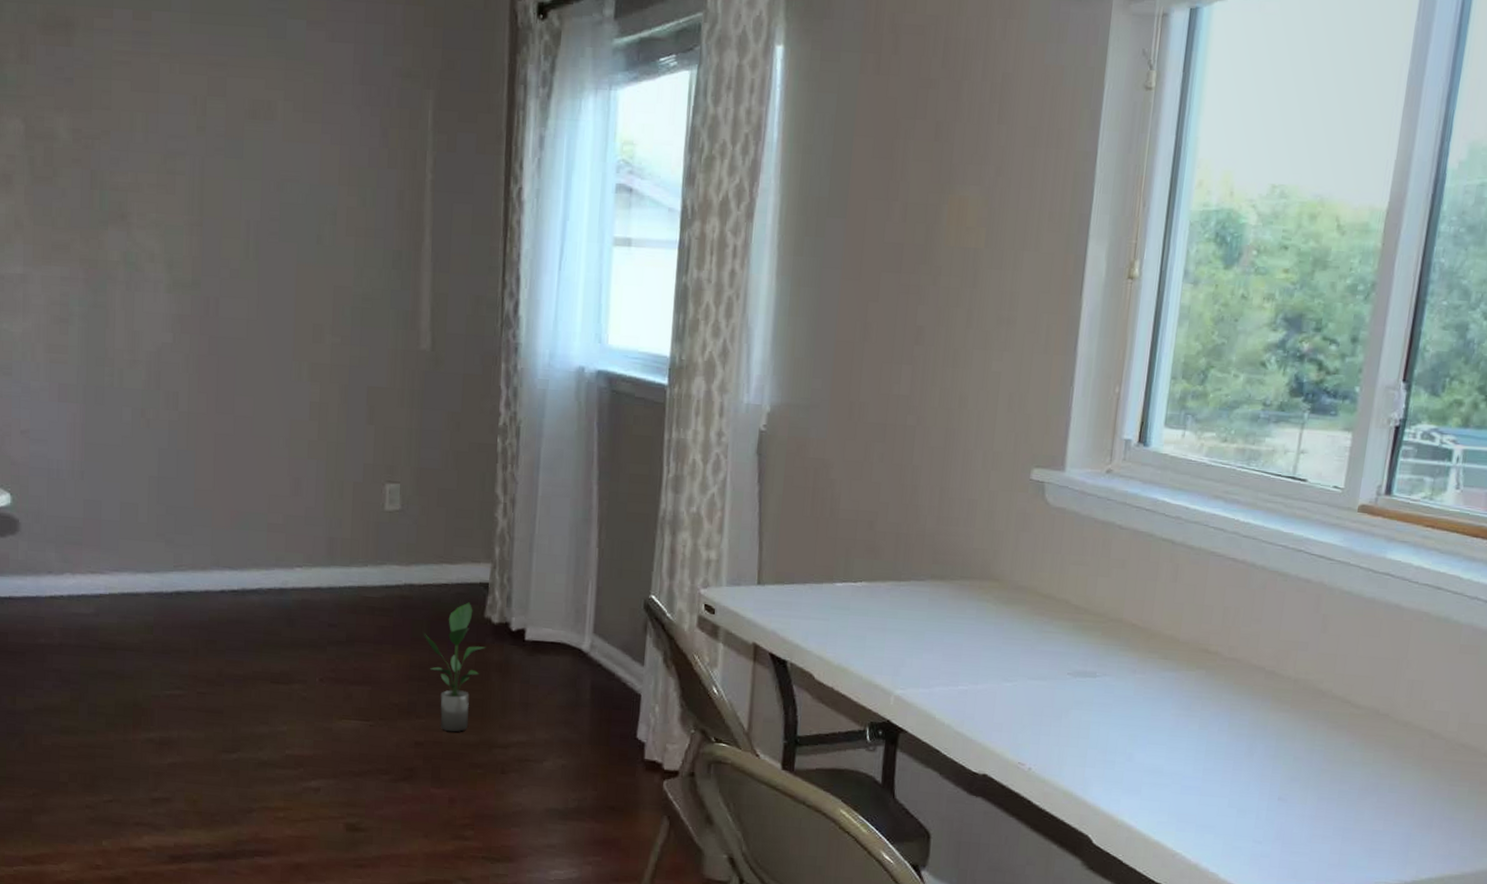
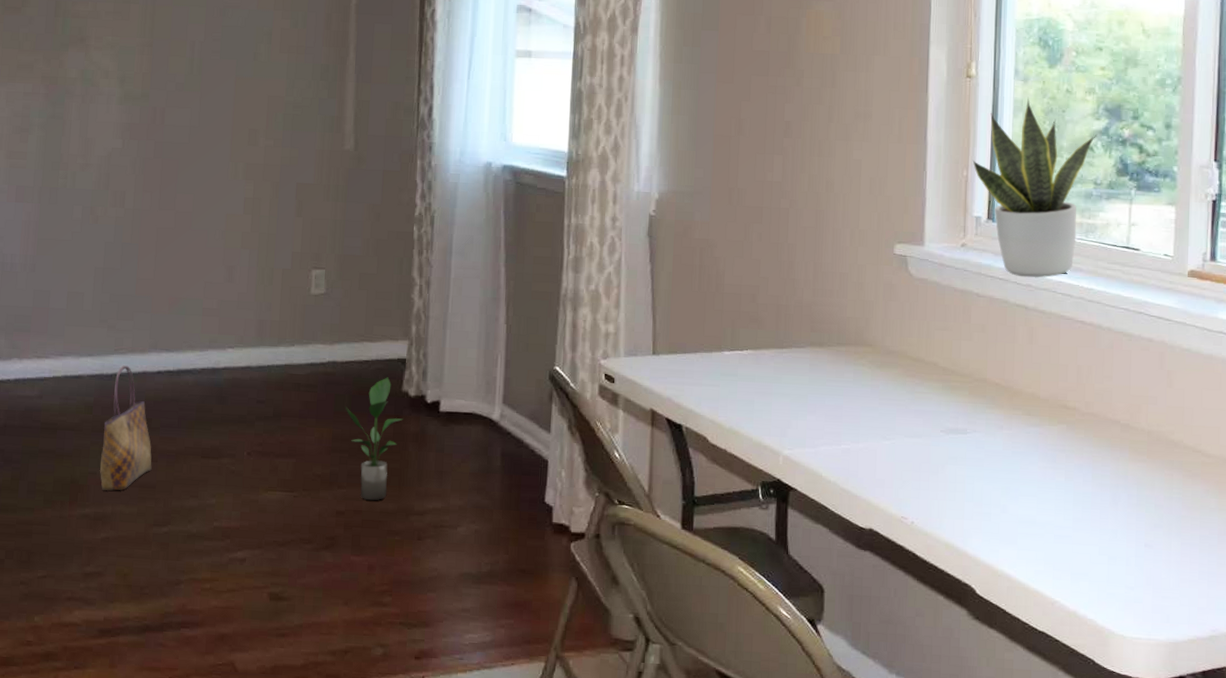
tote bag: none [164,583,219,715] -> present [100,365,152,491]
potted plant: none [1126,302,1272,510] -> present [972,97,1097,278]

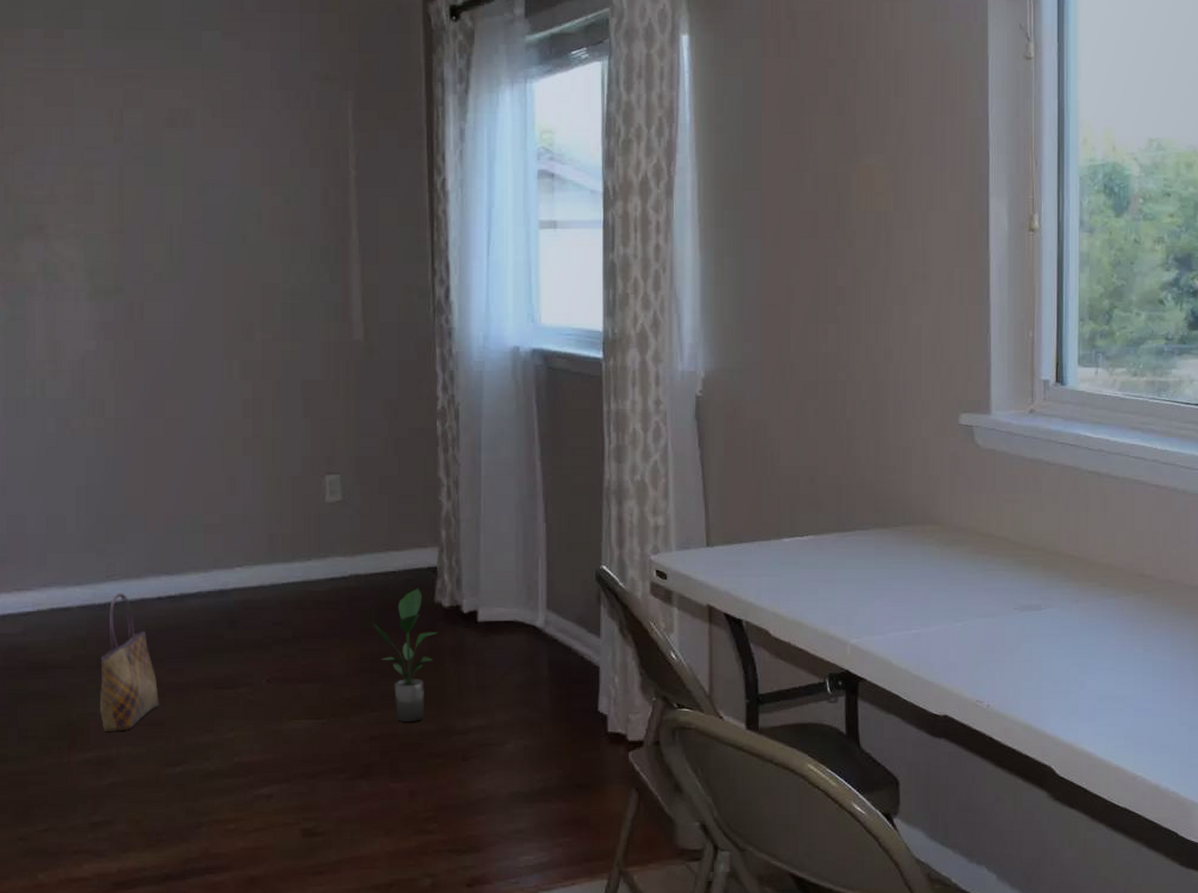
potted plant: present [972,97,1097,278] -> none [1038,249,1168,442]

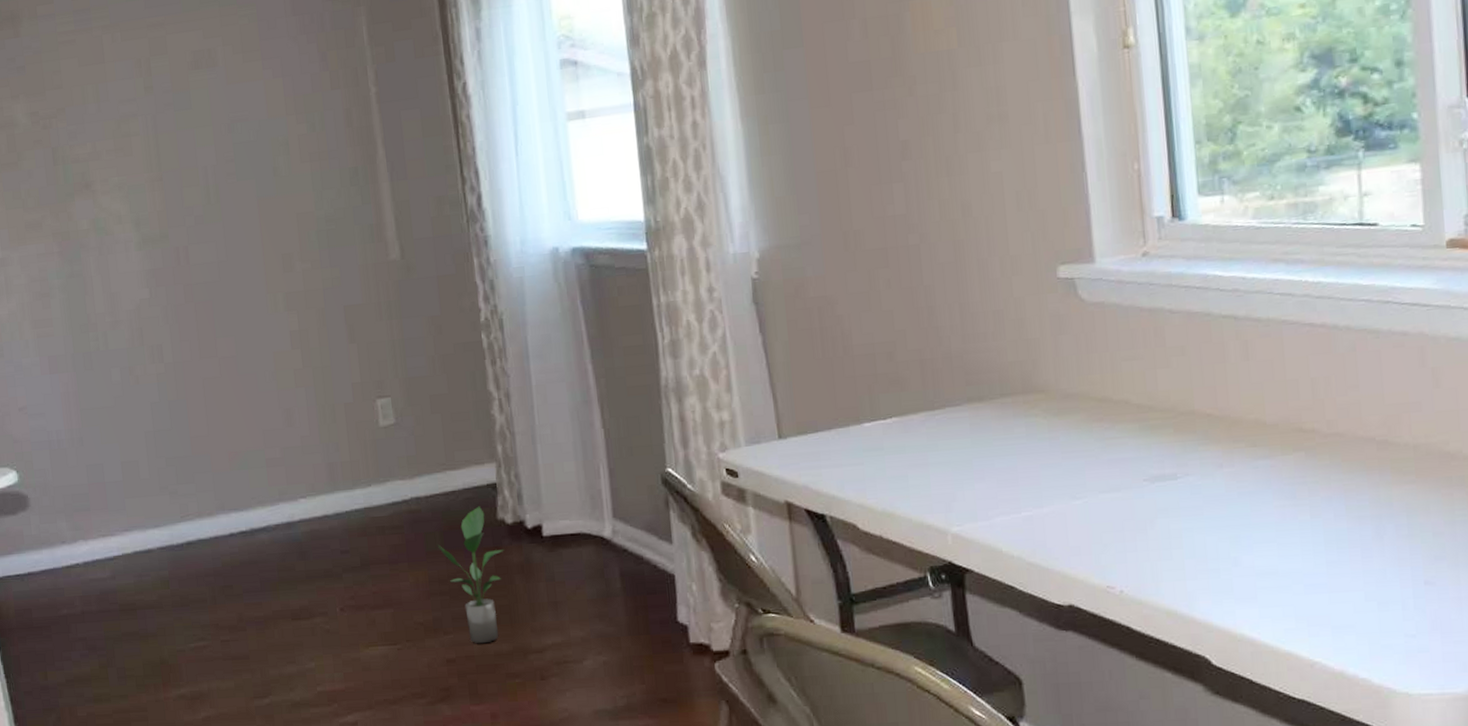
tote bag: present [100,593,159,731] -> none [184,532,242,667]

